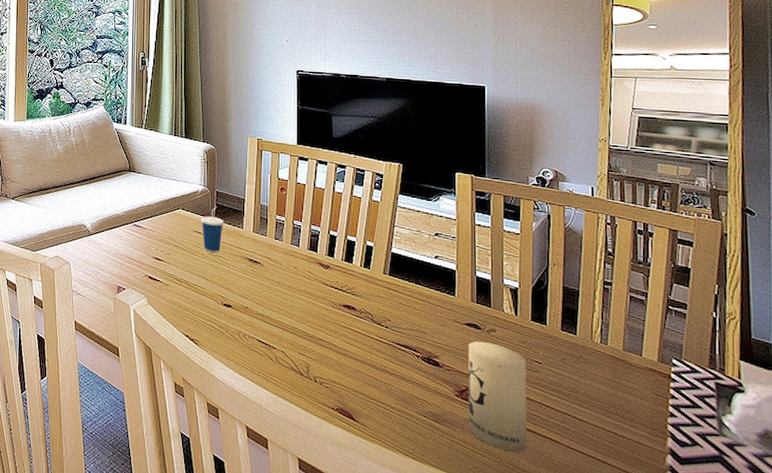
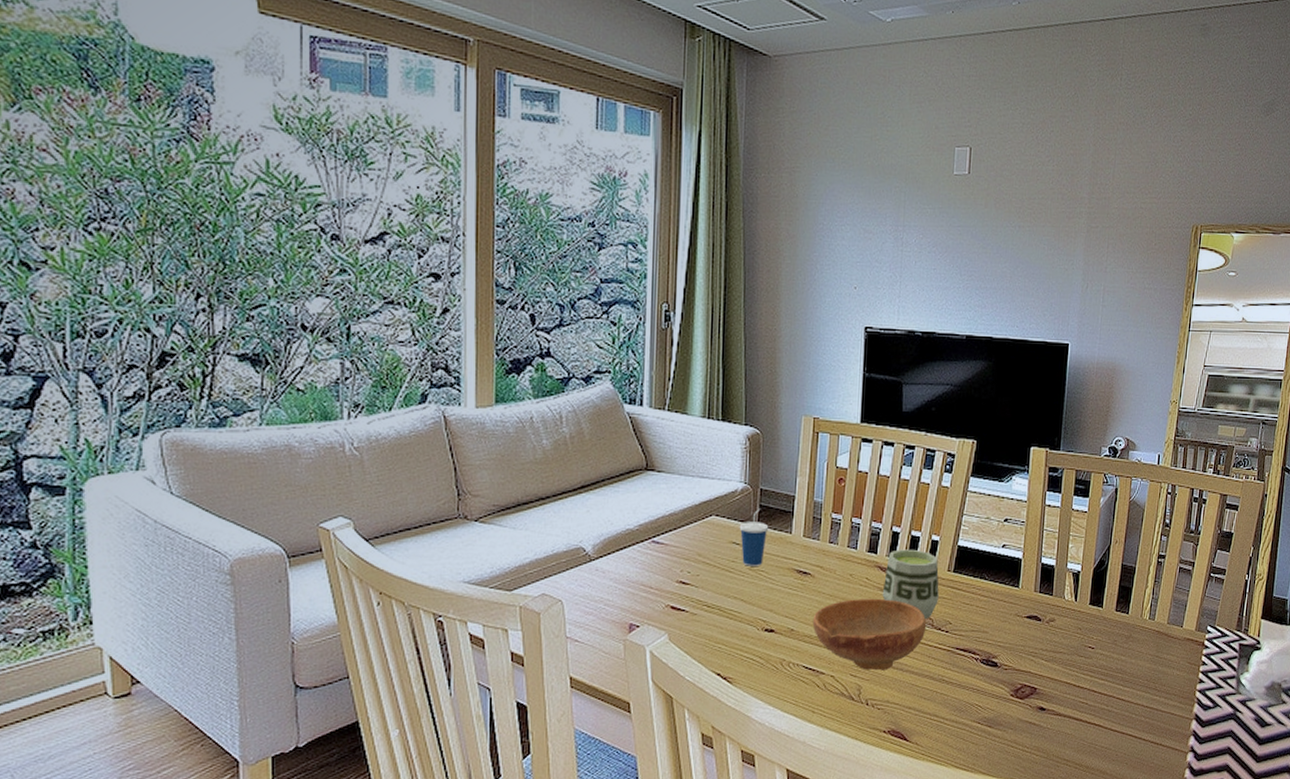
bowl: none [264,288,367,354] -> present [812,598,927,671]
cup: none [324,250,376,313] -> present [882,549,939,619]
candle: present [468,341,527,453] -> none [1020,634,1081,745]

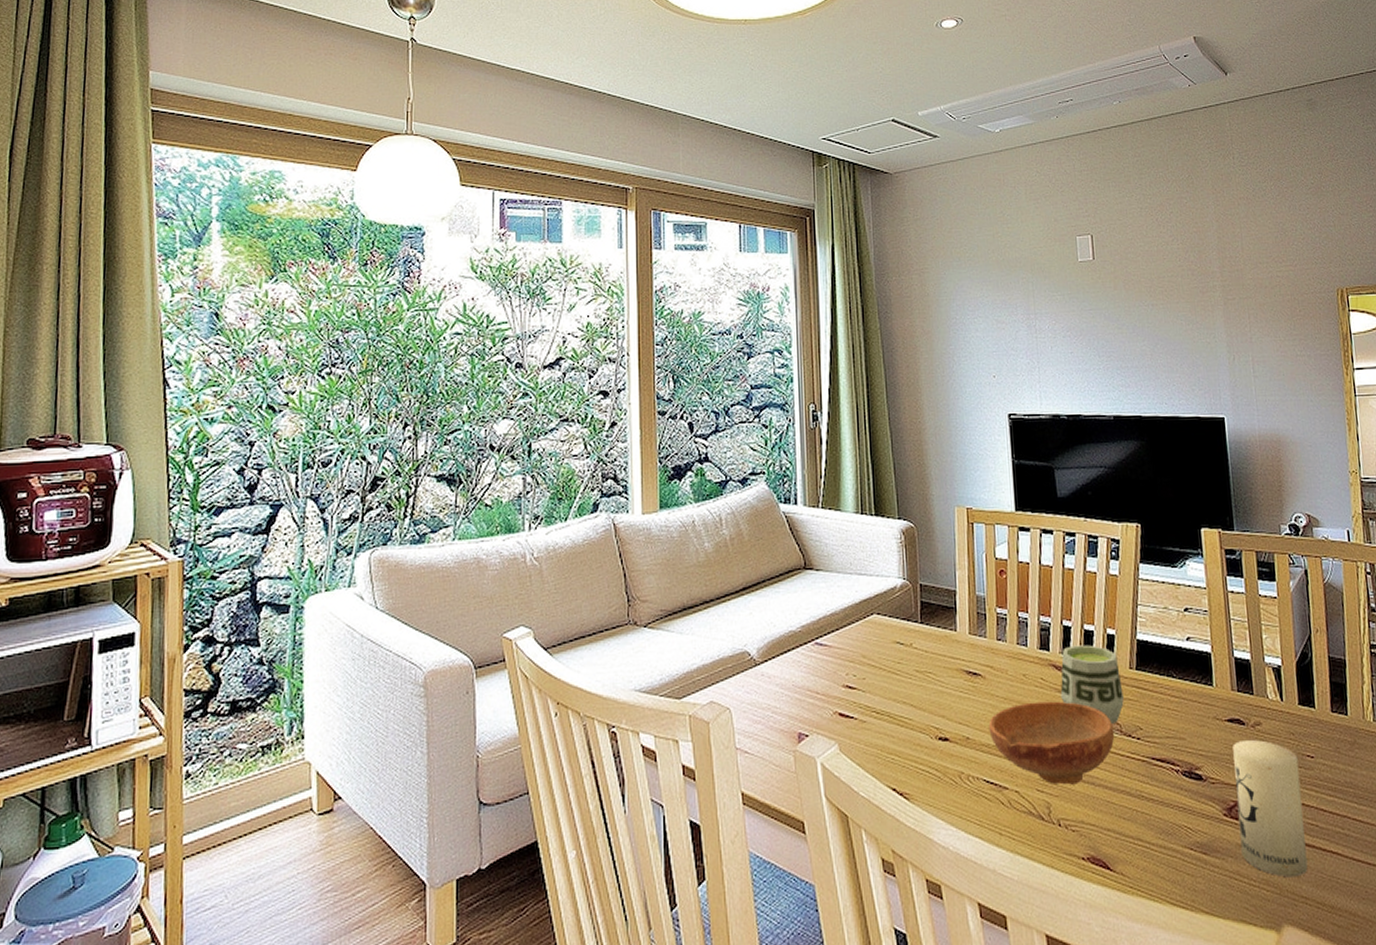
cup: present [739,507,769,566] -> none [901,604,933,668]
candle: none [1020,634,1081,745] -> present [1233,740,1308,878]

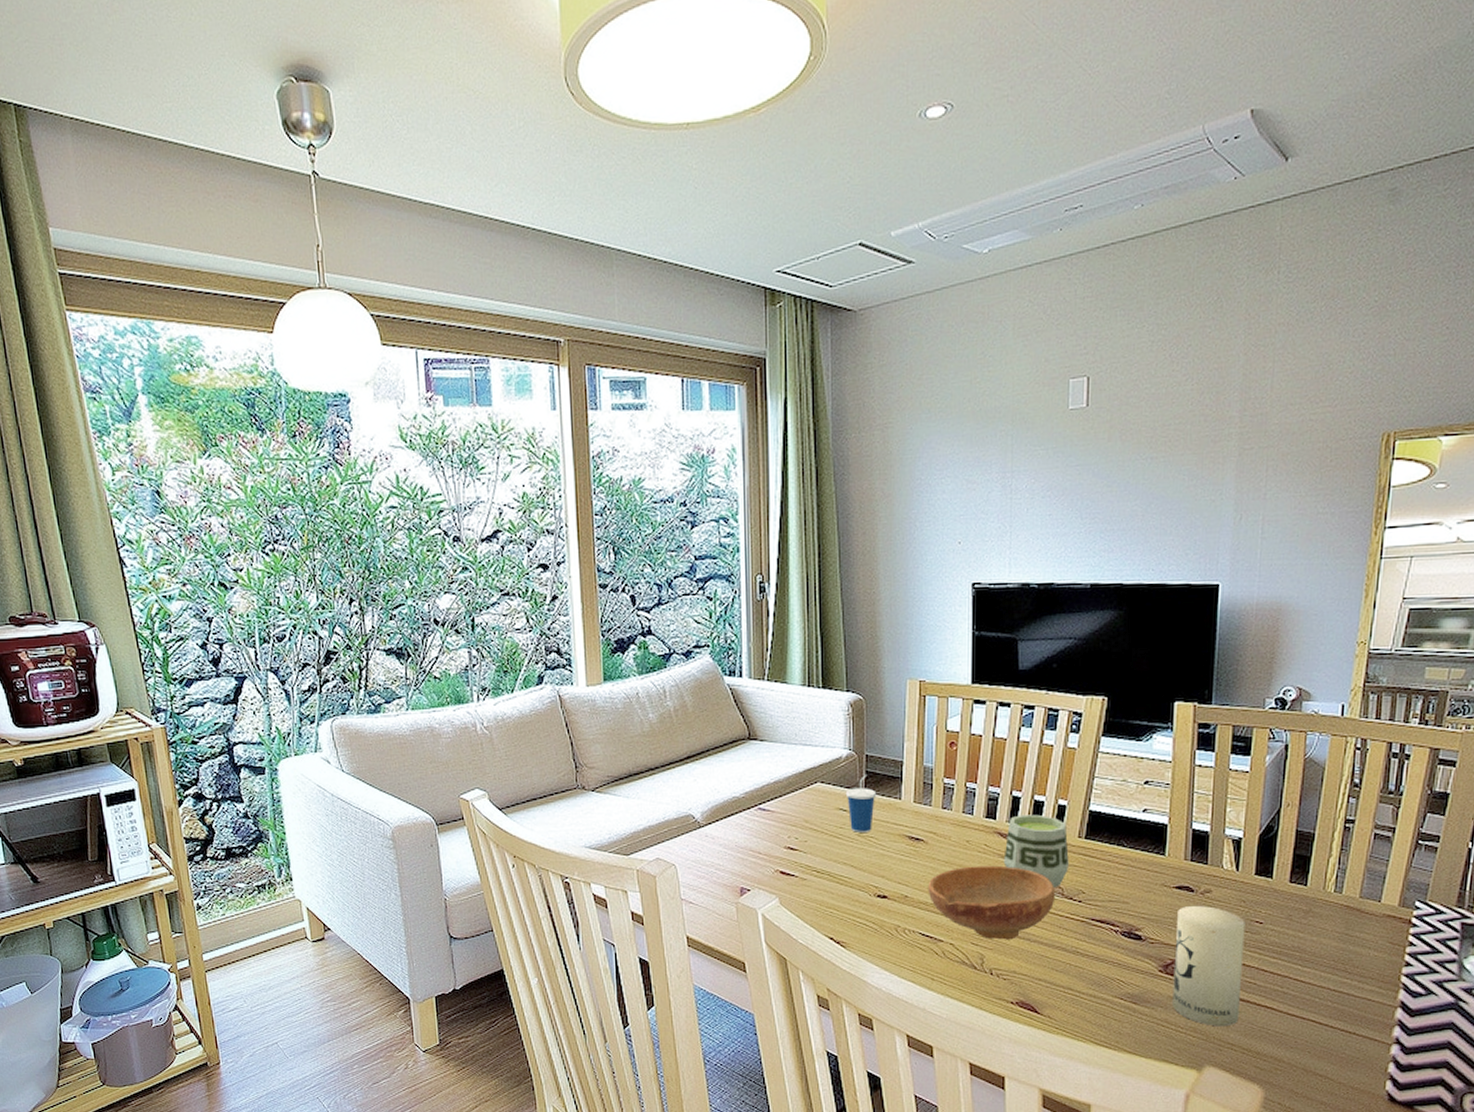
cup: none [901,604,933,668] -> present [845,773,877,833]

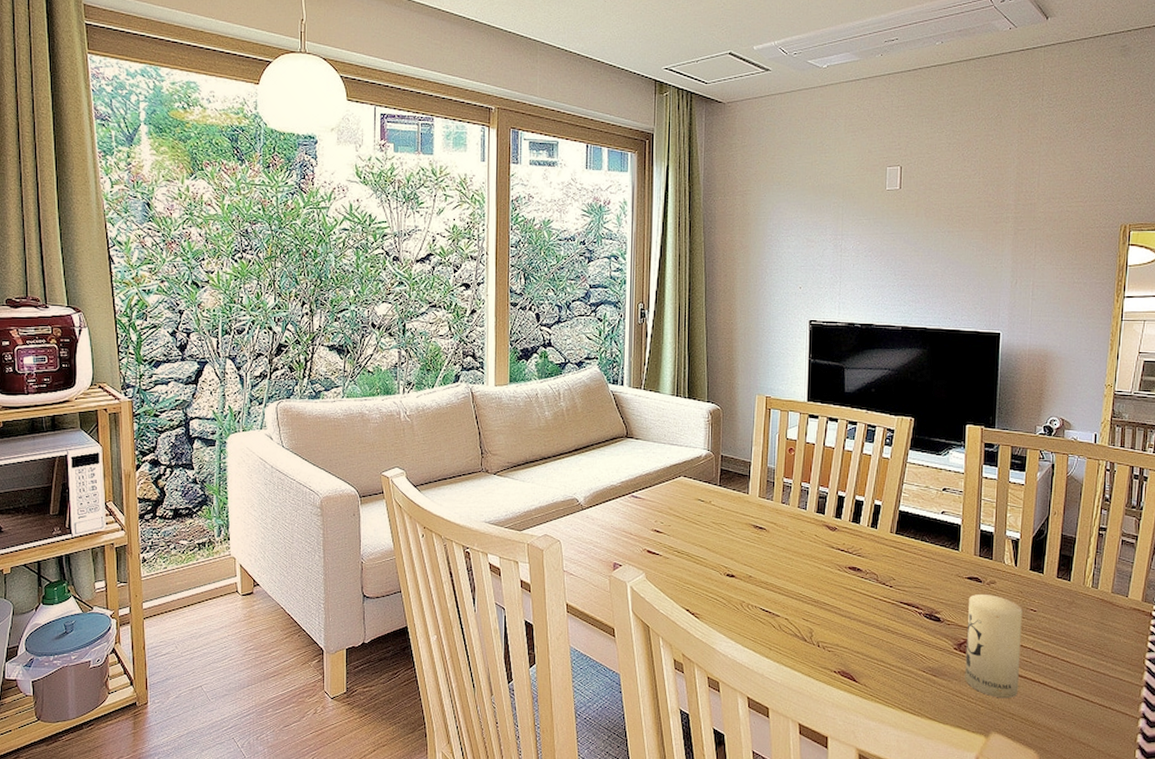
cup: present [845,773,877,833] -> none [703,471,729,520]
bowl: present [928,865,1056,940] -> none [768,553,872,617]
cup: present [1003,814,1069,887] -> none [830,511,883,574]

